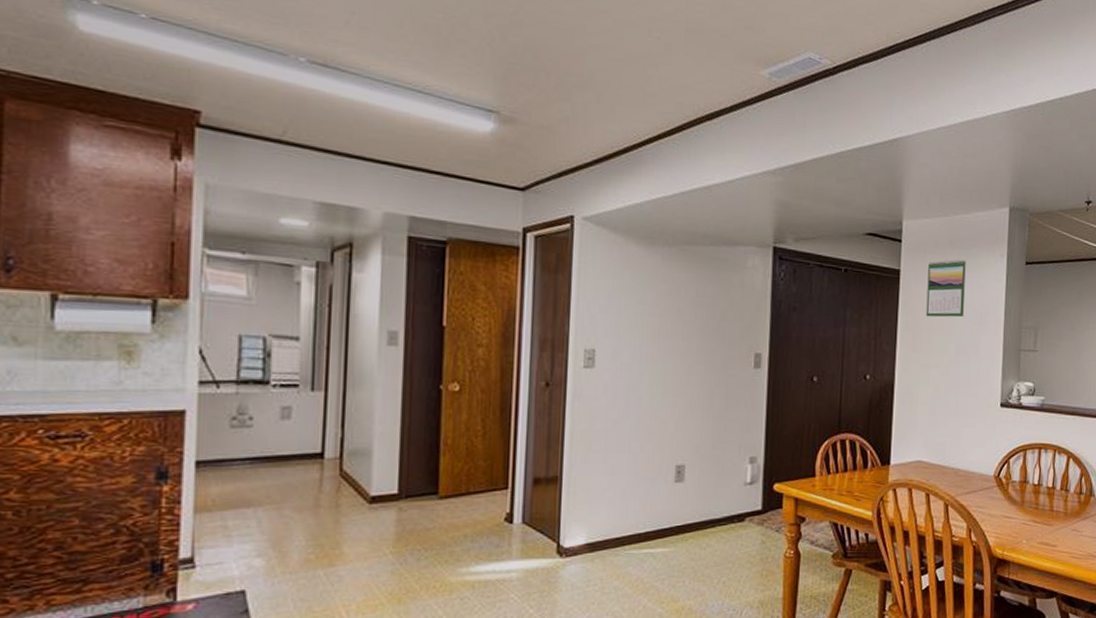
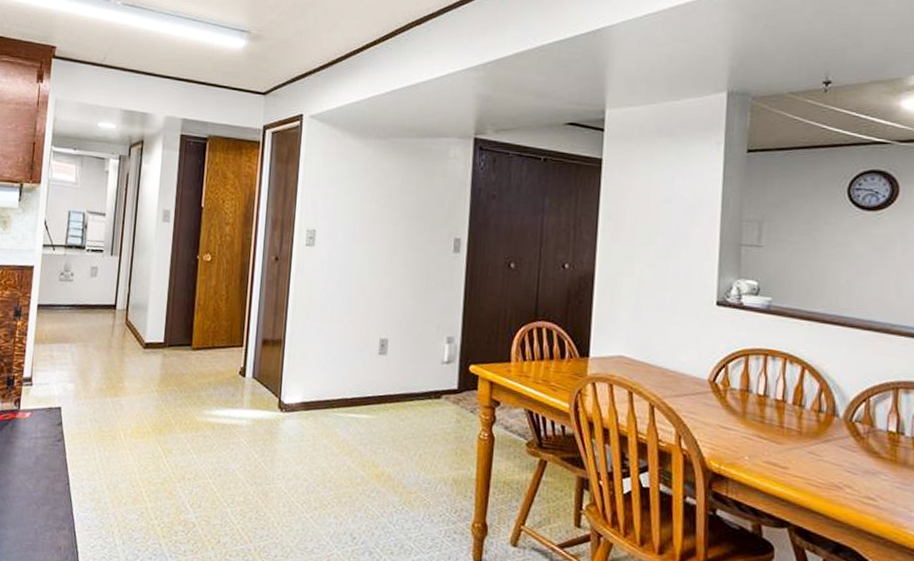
calendar: present [926,259,966,317] -> none [630,147,676,208]

